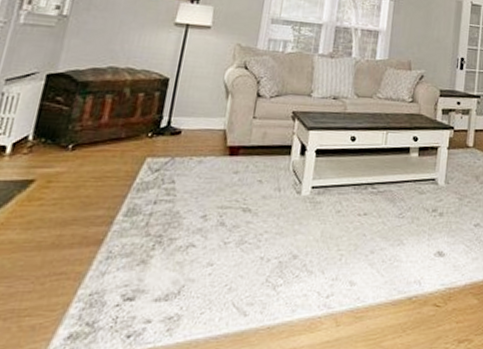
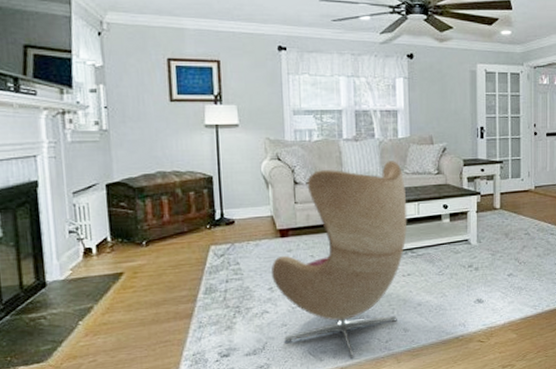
armchair: none [204,82,376,316] -> present [271,161,408,359]

